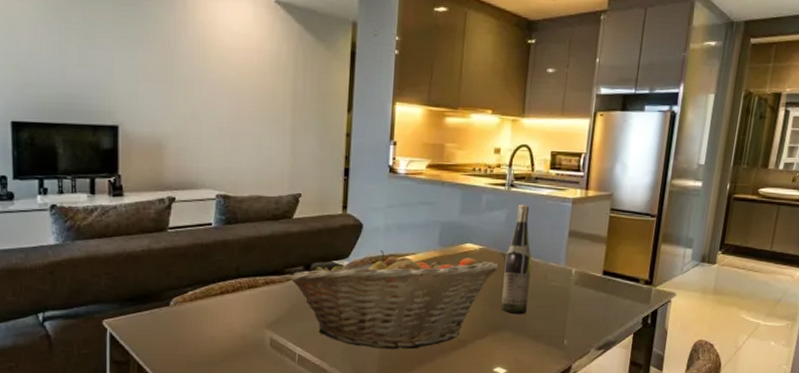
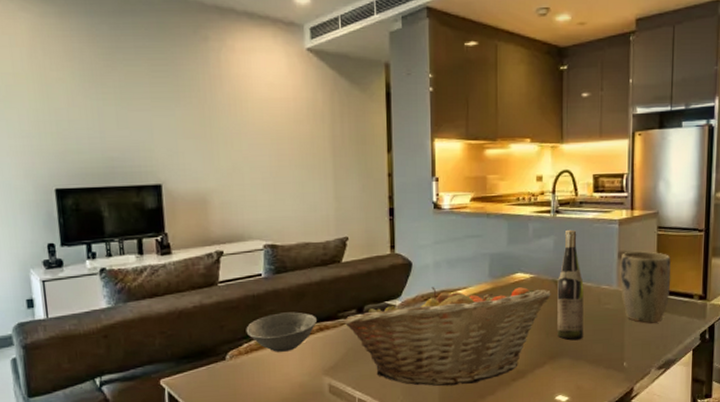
bowl: none [192,263,265,302] -> present [246,312,318,352]
plant pot: none [568,231,621,304] -> present [620,251,671,324]

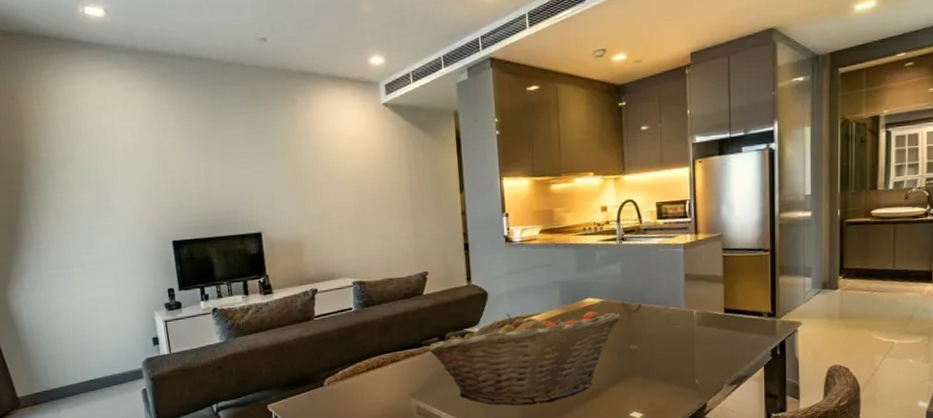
bowl: present [246,312,318,352] -> none [340,341,404,378]
wine bottle: present [557,229,584,341] -> none [626,255,654,360]
plant pot: present [620,251,671,324] -> none [687,273,739,342]

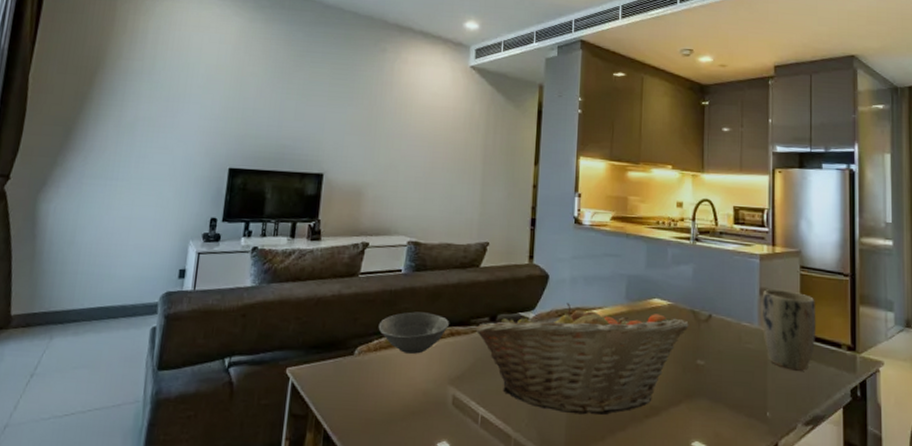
bowl: none [340,341,404,378] -> present [378,311,450,354]
plant pot: none [687,273,739,342] -> present [761,289,816,371]

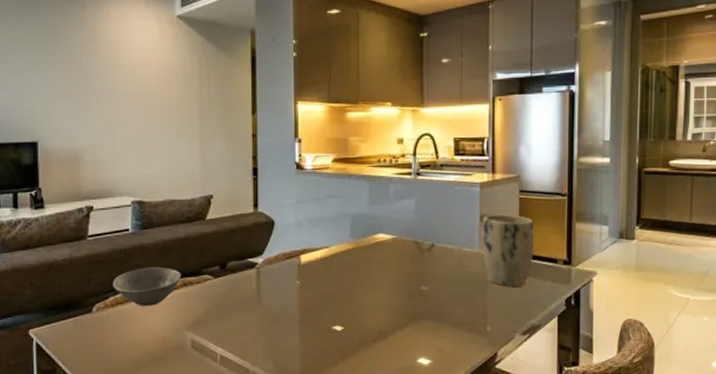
fruit basket: present [474,303,689,415] -> none [206,246,412,345]

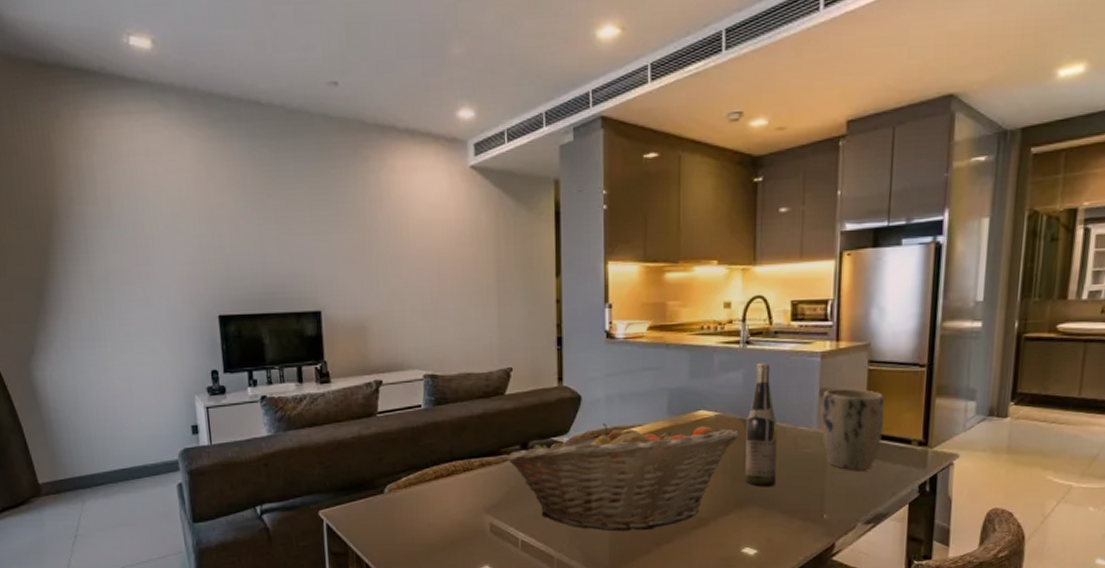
bowl: present [112,267,182,306] -> none [405,446,479,487]
fruit basket: none [206,246,412,345] -> present [505,423,739,532]
wine bottle: none [419,191,445,303] -> present [745,362,778,487]

